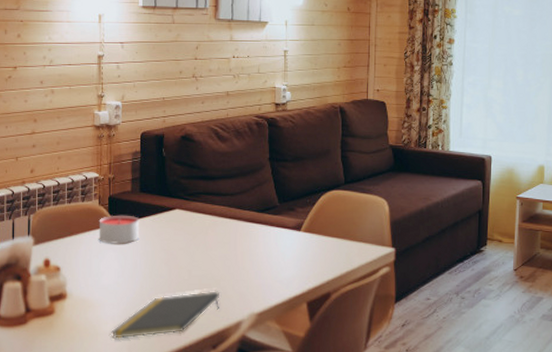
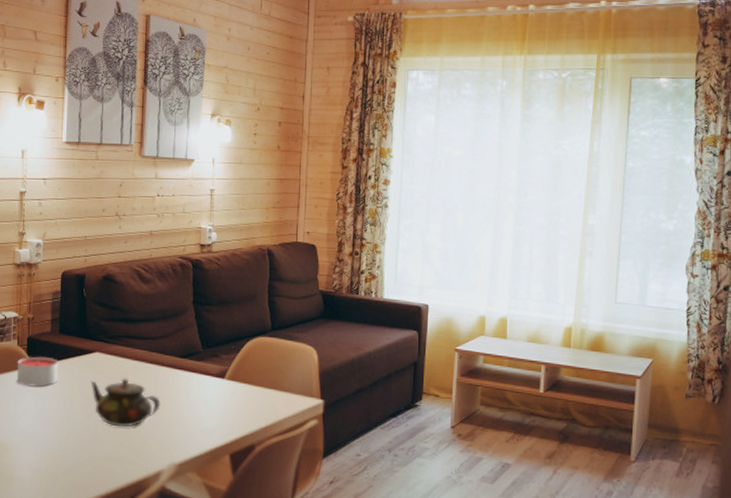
notepad: present [111,291,220,339] -> none [27,438,140,485]
teapot: none [171,233,240,280] -> present [91,378,161,427]

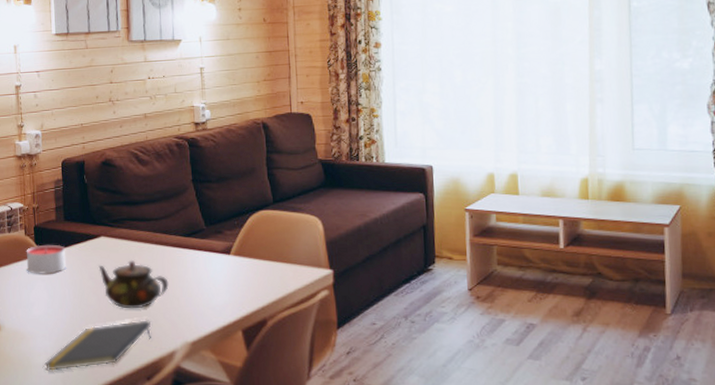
notepad: none [27,438,140,485] -> present [44,320,151,371]

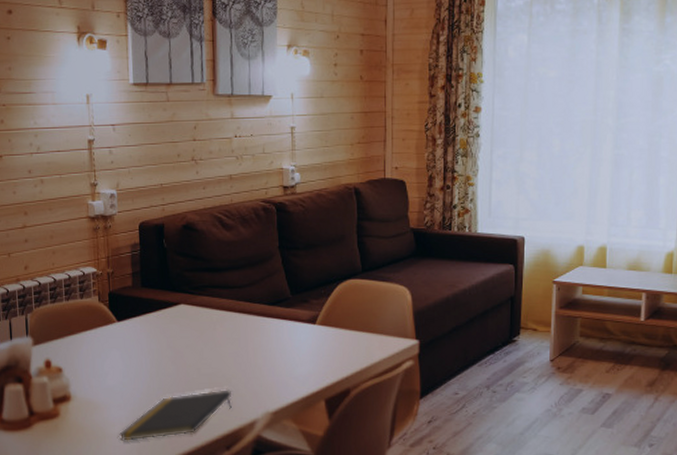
candle: present [26,244,66,274] -> none [99,311,143,343]
teapot: present [98,260,169,309] -> none [178,329,251,379]

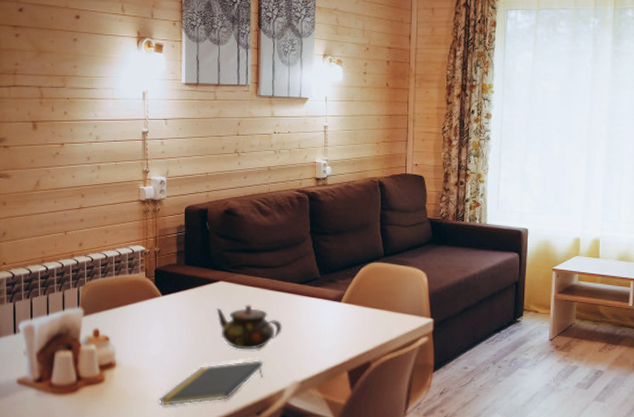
teapot: none [178,329,251,379] -> present [216,305,282,350]

